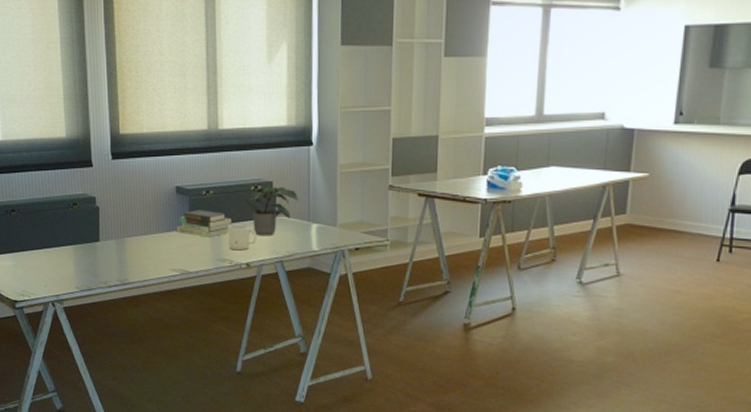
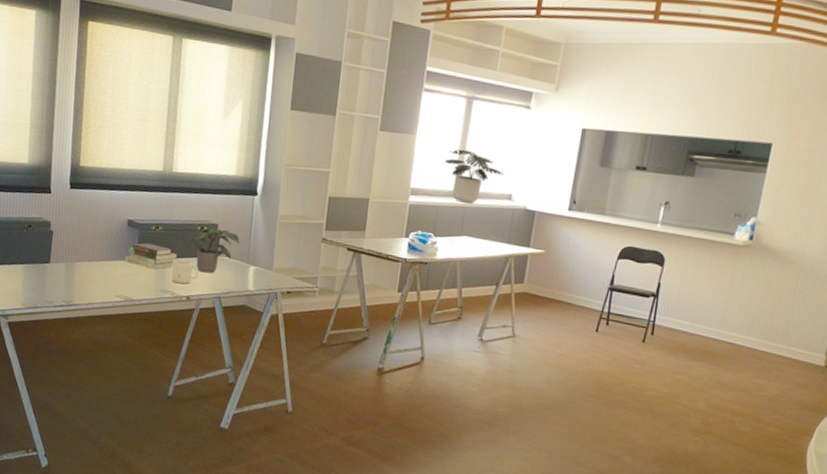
potted plant: none [522,66,595,128] -> present [444,149,505,204]

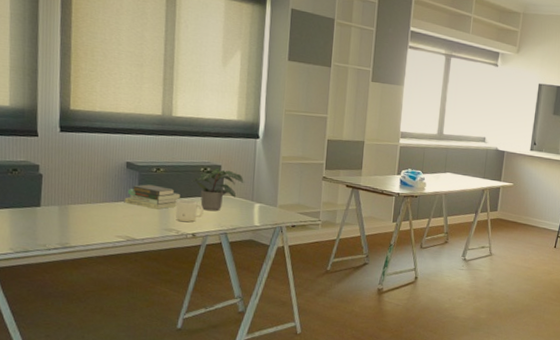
potted plant: present [444,149,505,204] -> none [428,99,479,145]

